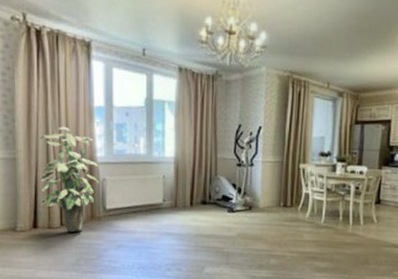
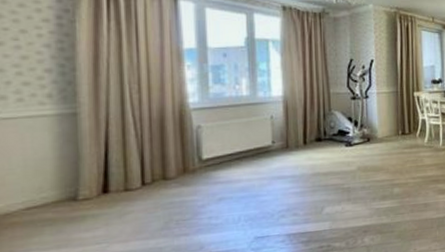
indoor plant: present [40,126,99,233] -> none [112,72,193,192]

